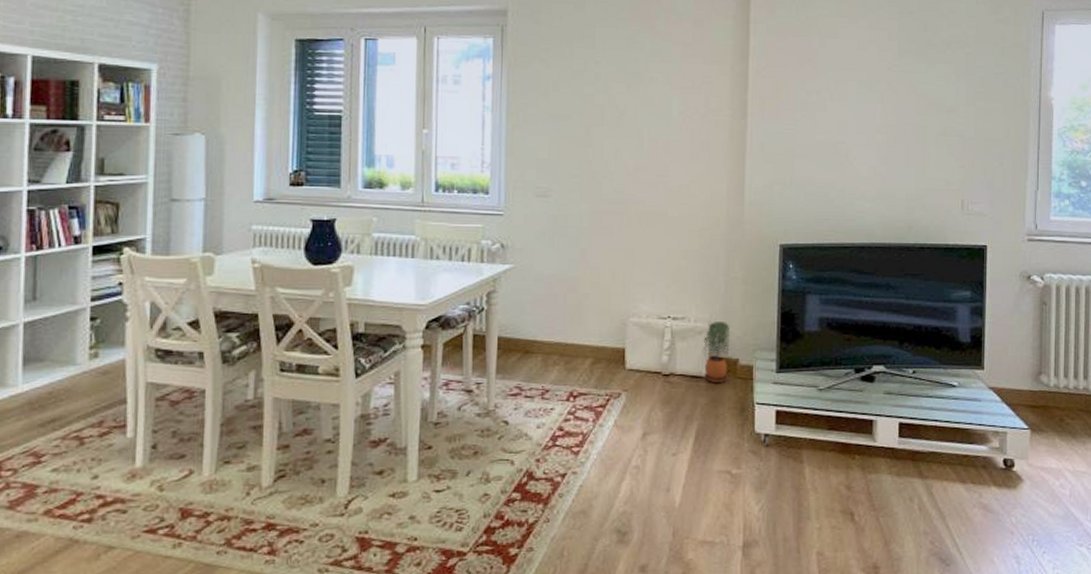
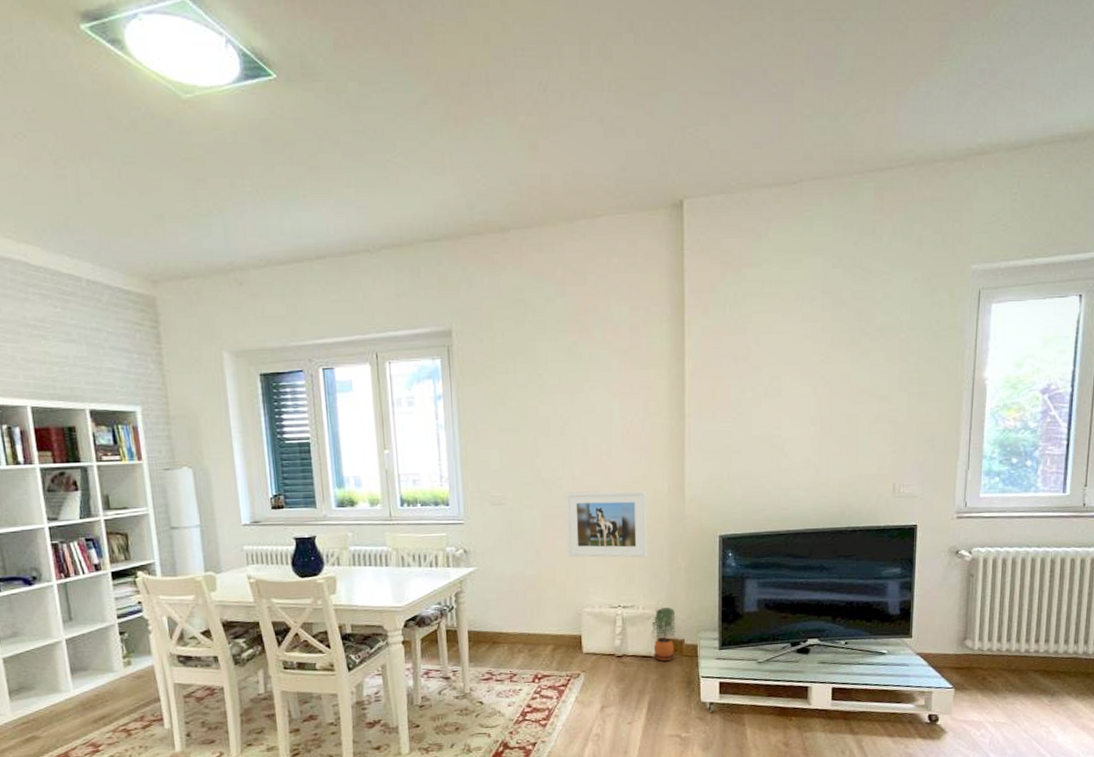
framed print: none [615,188,704,264] -> present [565,490,647,558]

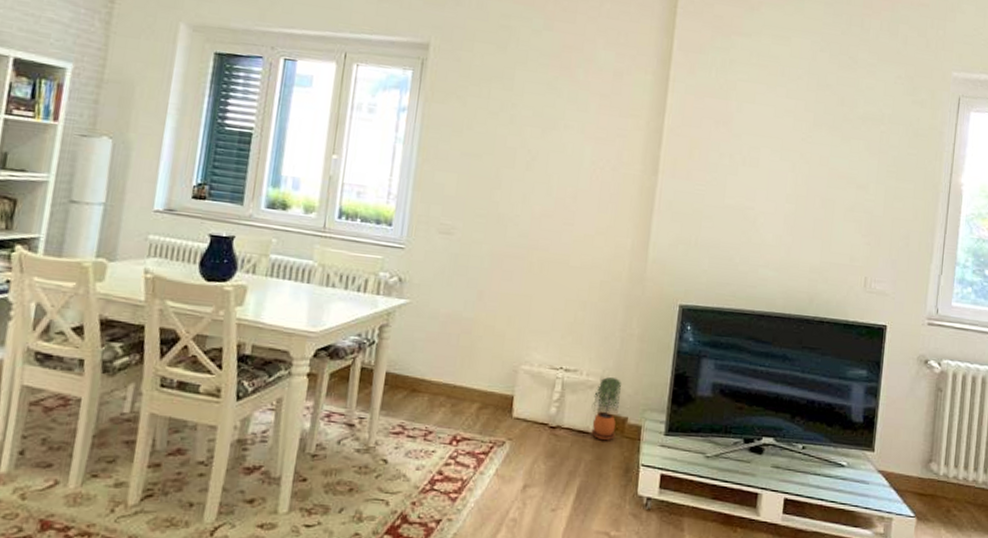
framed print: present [565,490,647,558] -> none [512,232,608,317]

